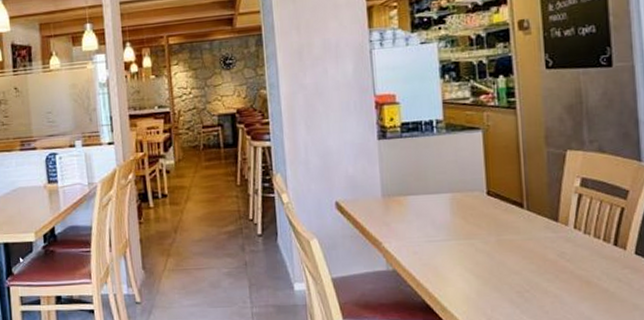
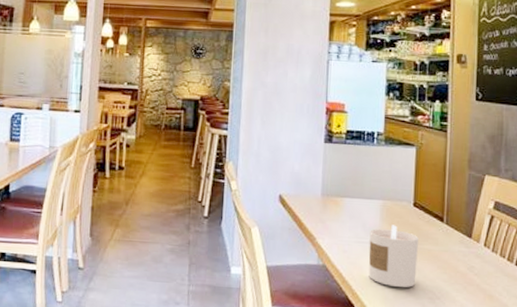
candle: none [441,218,500,285] -> present [368,225,418,288]

